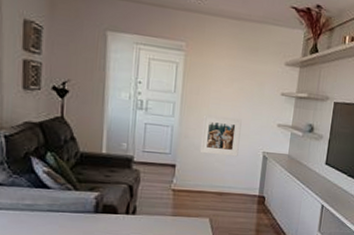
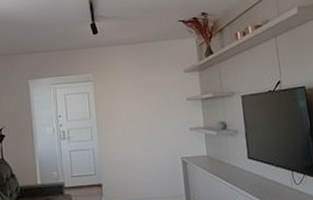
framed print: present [199,114,242,157] -> none [118,130,158,169]

